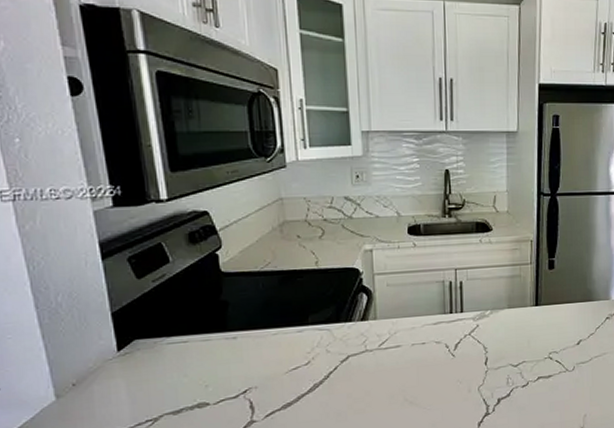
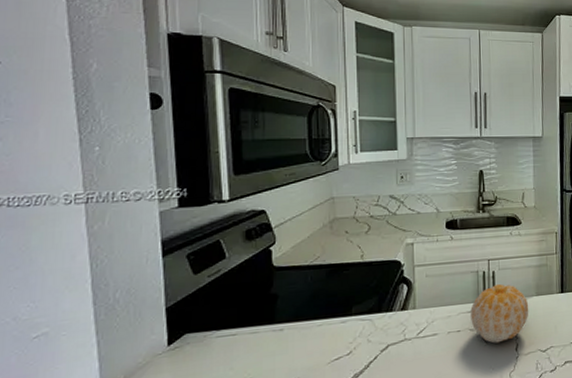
fruit: none [436,295,500,357] -> present [470,284,529,343]

